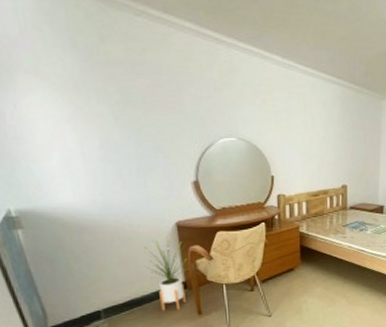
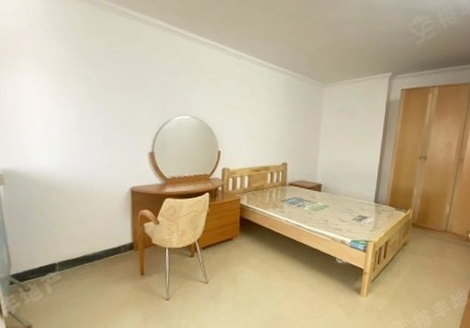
house plant: present [143,236,189,311] -> none [99,200,137,269]

